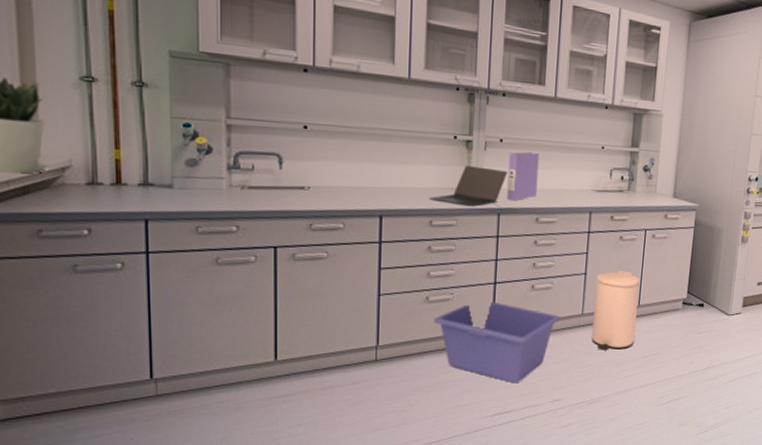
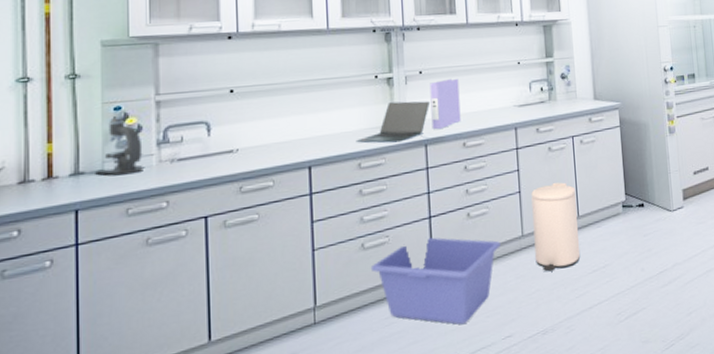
microscope: none [164,126,213,194] -> present [95,108,143,176]

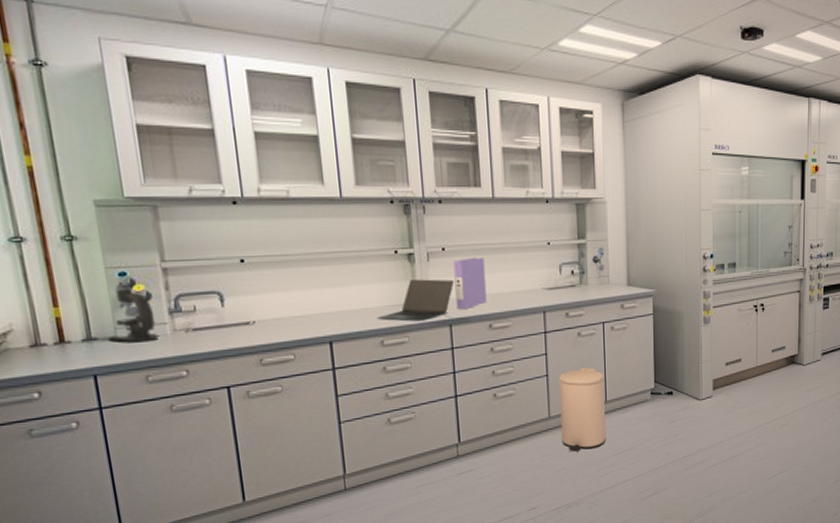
storage bin: present [370,237,500,325] -> none [397,414,527,496]

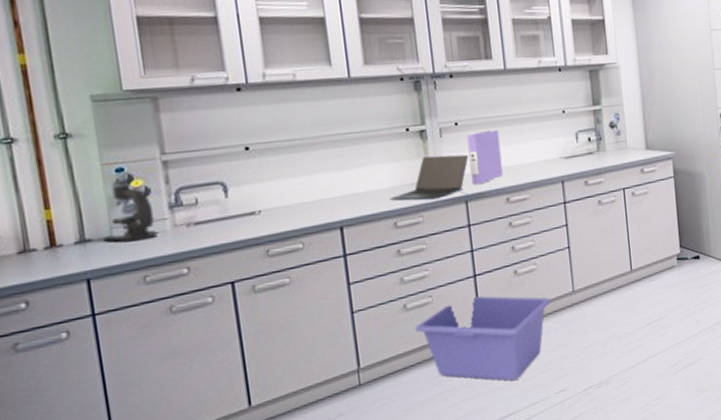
storage bin: none [397,414,527,496] -> present [414,295,551,381]
pedal bin: present [559,367,607,452] -> none [581,236,634,327]

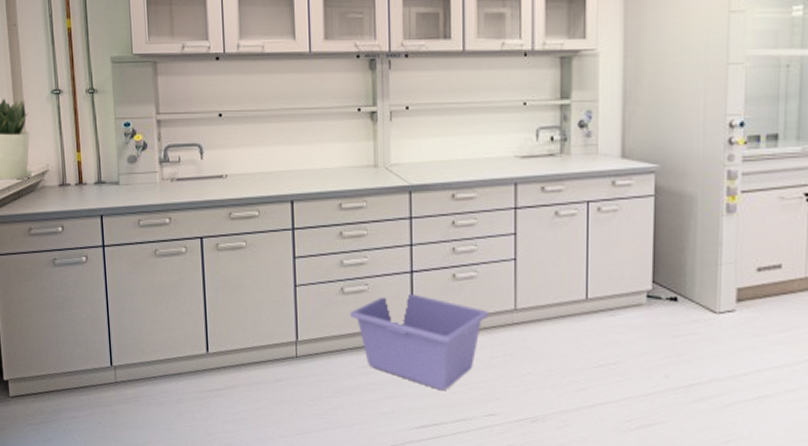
microscope: present [103,170,157,243] -> none [113,125,150,188]
laptop: present [389,154,469,201] -> none [337,140,417,185]
binder: present [467,129,503,185] -> none [417,117,451,176]

